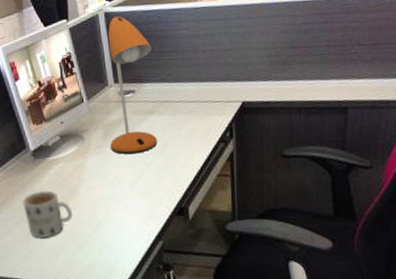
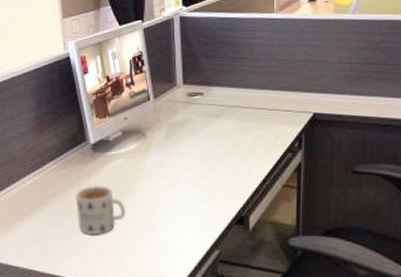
desk lamp: present [107,16,157,155] -> none [173,21,225,156]

